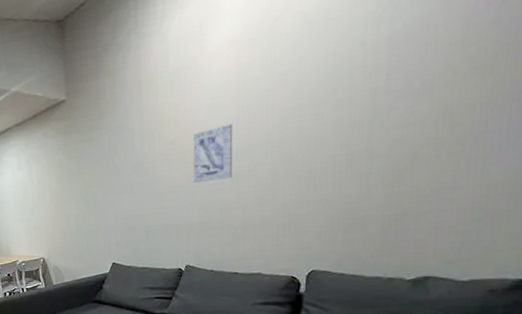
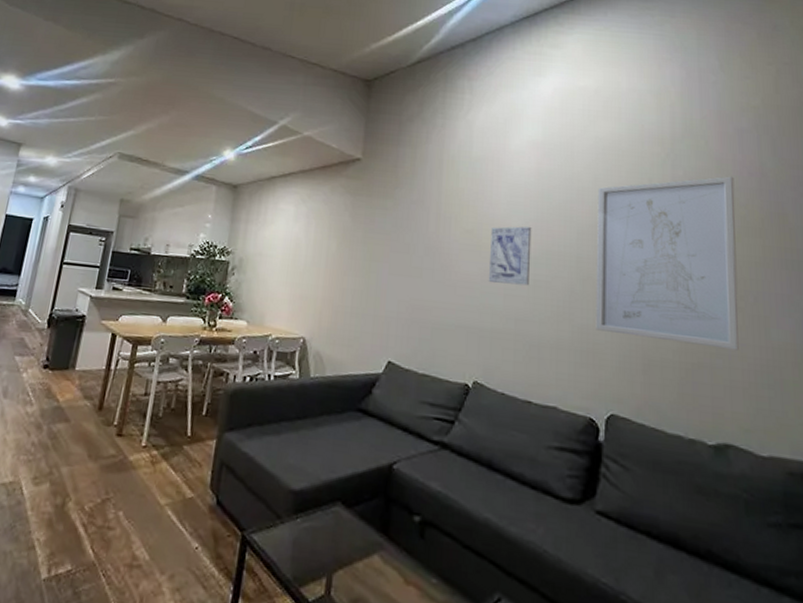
wall art: none [298,13,466,204] -> present [596,176,739,351]

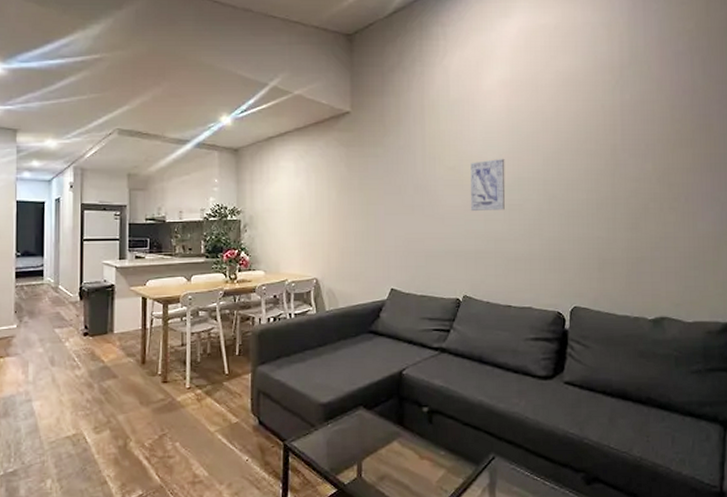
wall art: present [596,176,739,351] -> none [559,96,673,243]

